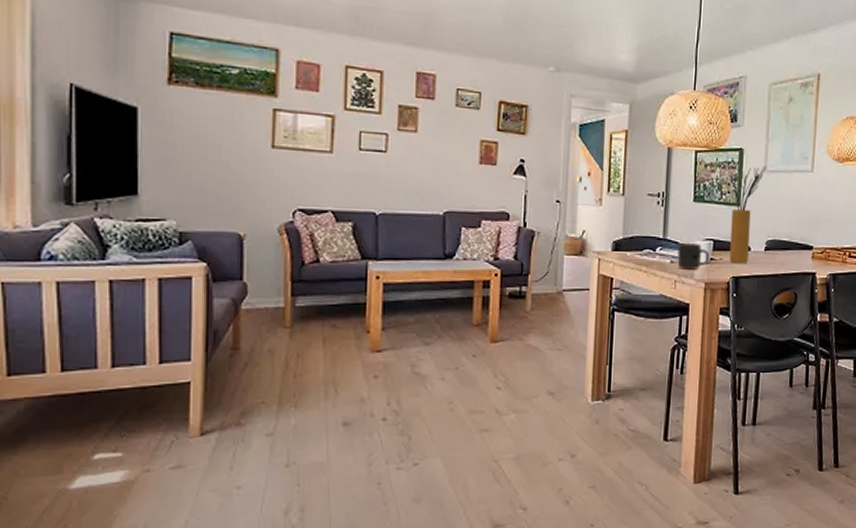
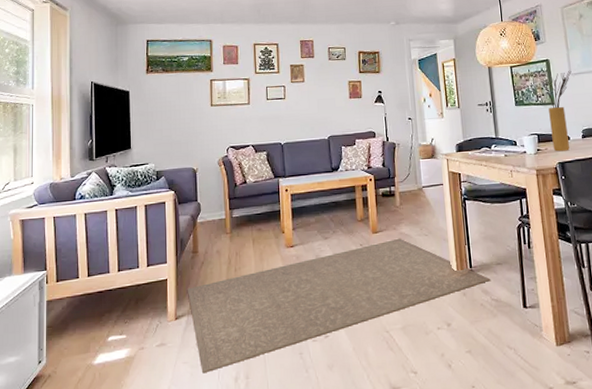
rug: none [221,351,631,505] -> present [188,238,491,374]
mug: present [677,242,709,270] -> none [508,138,536,161]

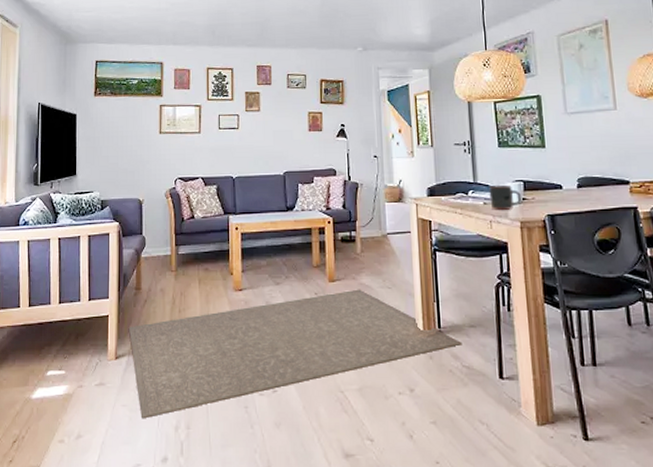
mug: none [508,138,536,161] -> present [489,184,521,210]
vase: present [541,70,572,152] -> none [530,108,567,202]

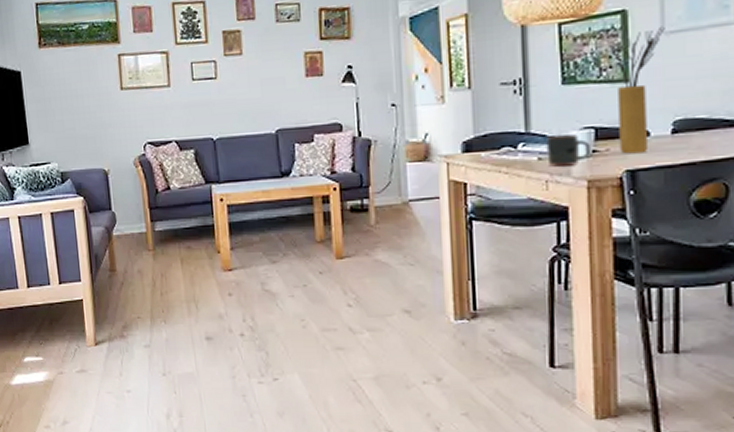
rug: present [129,289,463,419] -> none [107,266,504,406]
vase: none [530,108,567,202] -> present [609,26,665,154]

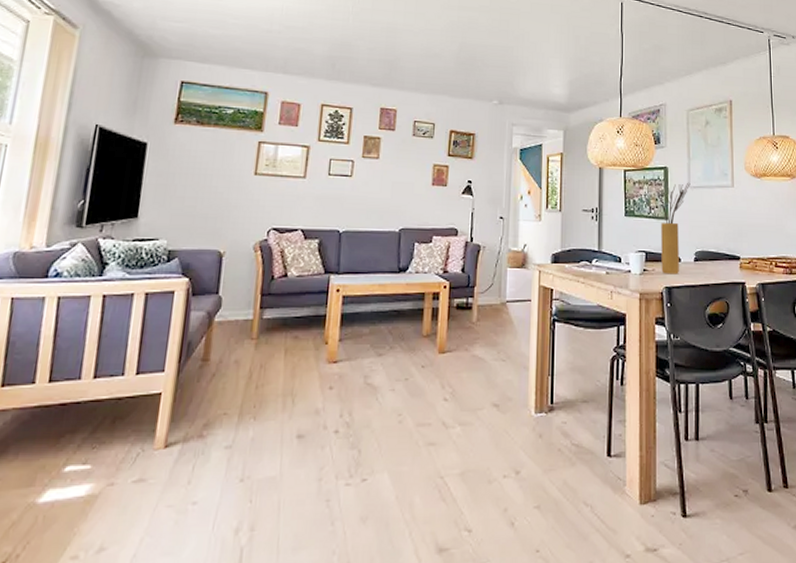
mug: present [546,134,590,167] -> none [612,254,642,281]

